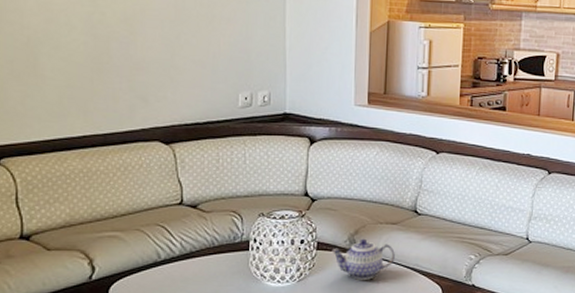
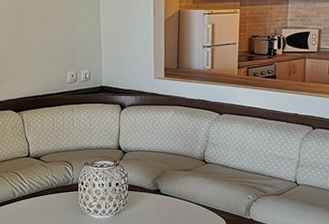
teapot: present [331,238,395,280] -> none [139,182,188,214]

